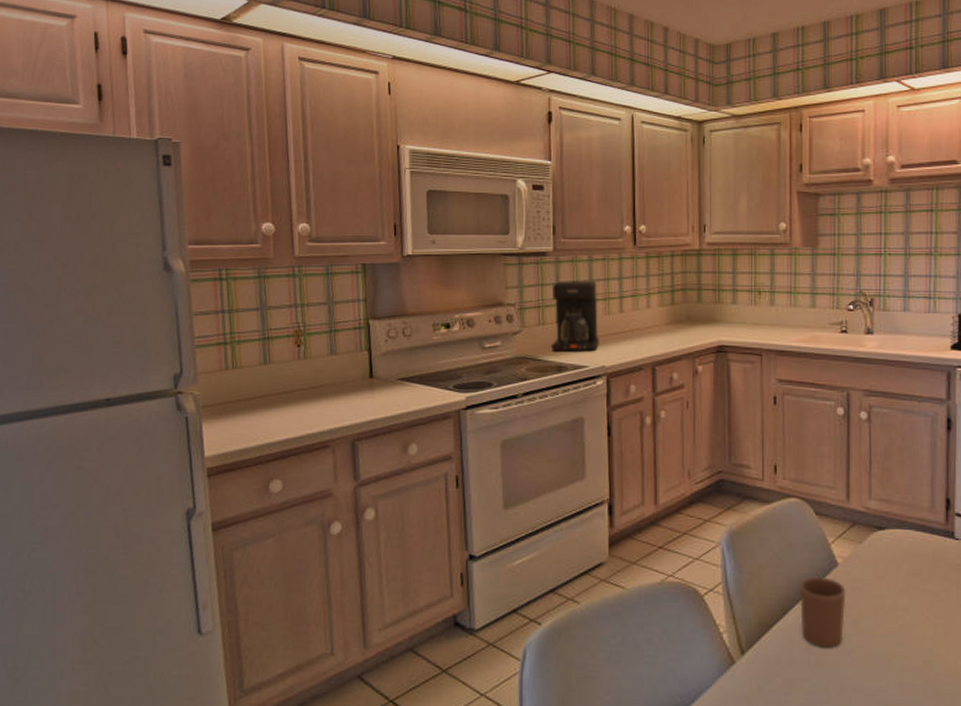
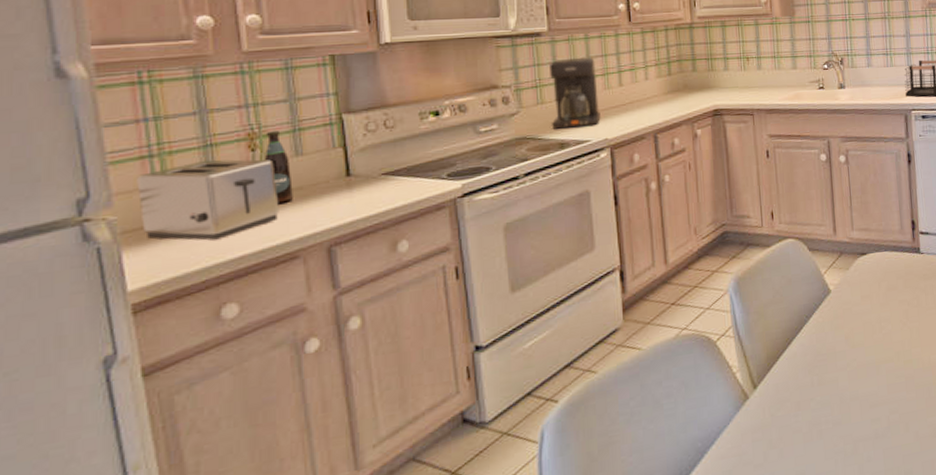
toaster: none [214,351,316,422] -> present [137,159,279,241]
bottle: none [306,330,327,397] -> present [264,131,293,205]
mug: present [798,576,846,647] -> none [799,304,840,367]

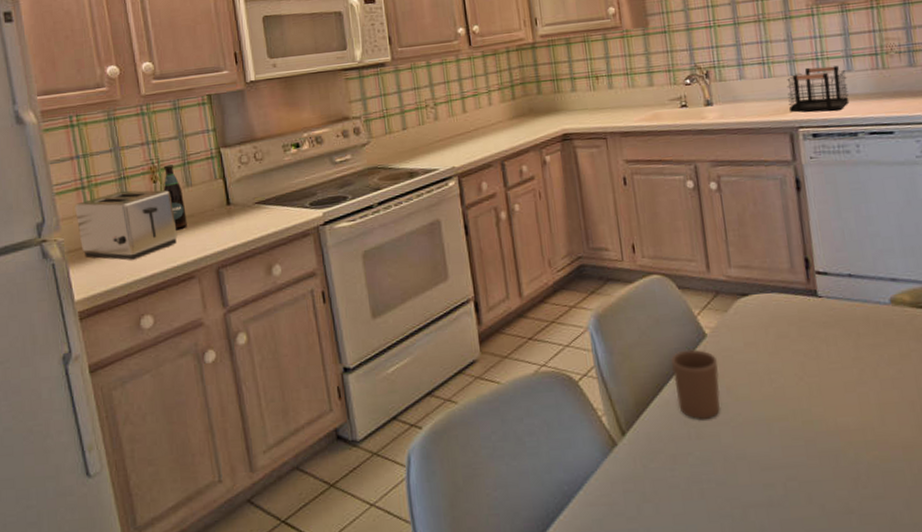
coffee maker: present [550,58,601,129] -> none [395,85,447,158]
mug: none [799,304,840,367] -> present [670,349,721,419]

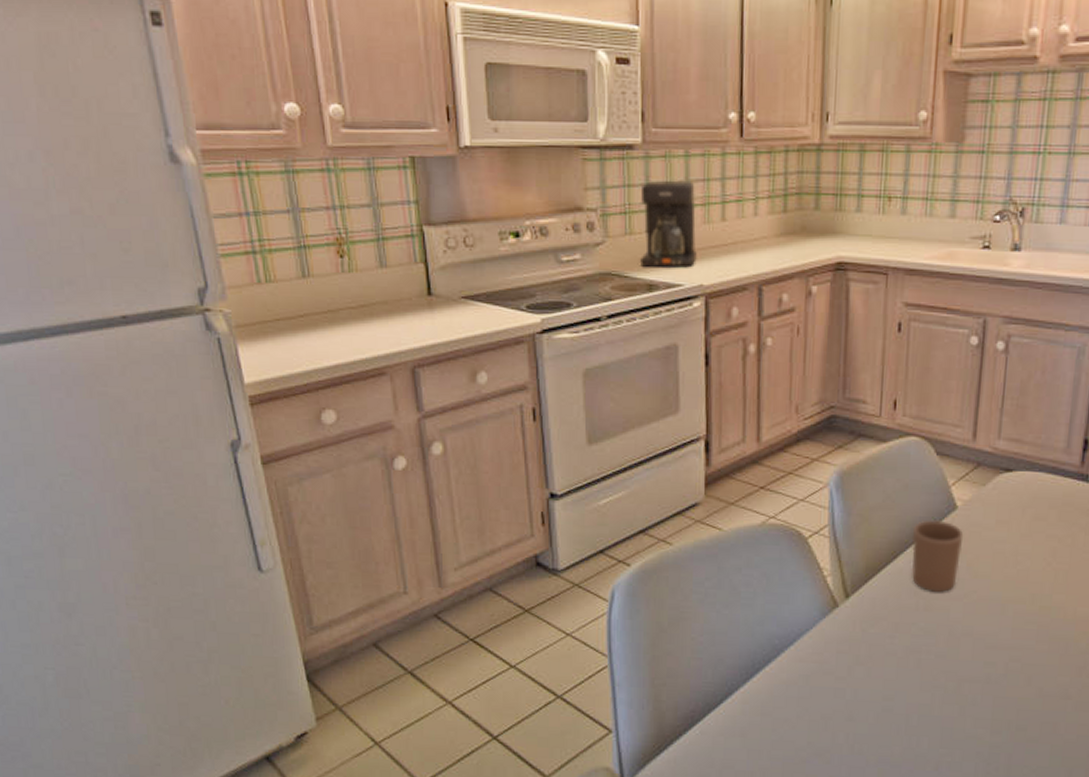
toaster: present [75,190,178,261] -> none [244,262,367,345]
bottle: present [163,165,187,230] -> none [351,238,379,317]
coffee maker: none [395,85,447,158] -> present [640,180,697,267]

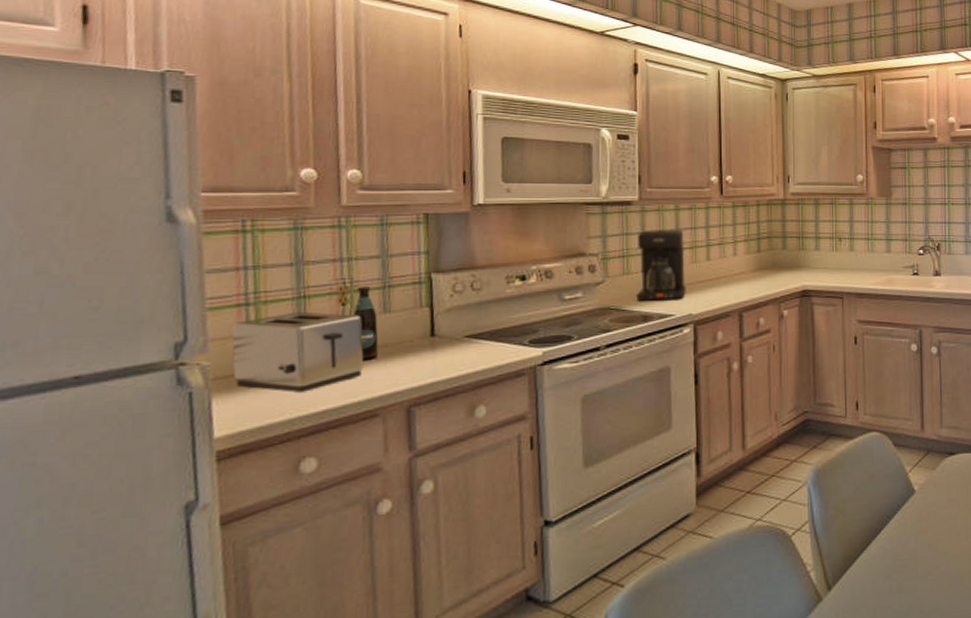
toaster: none [244,262,367,345] -> present [231,311,364,393]
bottle: none [351,238,379,317] -> present [353,287,379,361]
mug: present [911,520,964,592] -> none [880,505,923,573]

